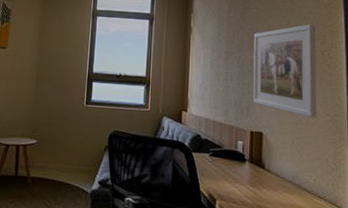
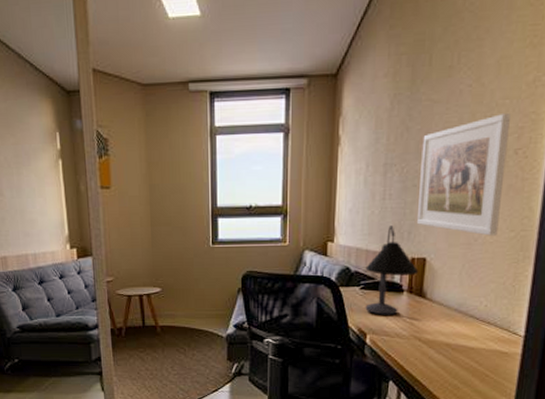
desk lamp: none [213,102,257,183] -> present [365,225,419,315]

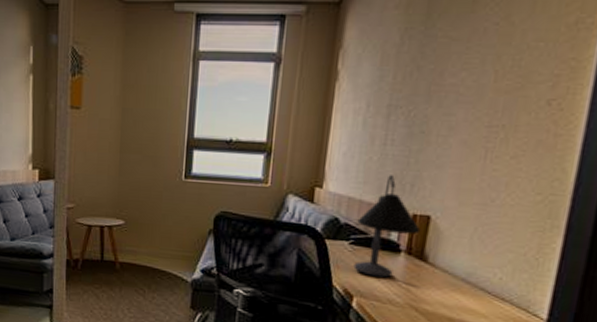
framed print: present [417,112,510,236] -> none [423,57,545,198]

